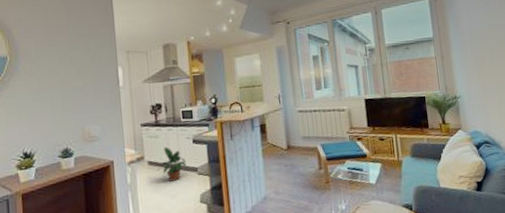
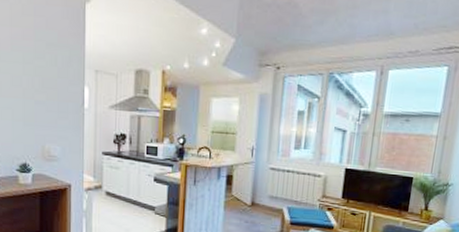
potted plant: present [158,147,187,182] -> none [115,180,145,216]

